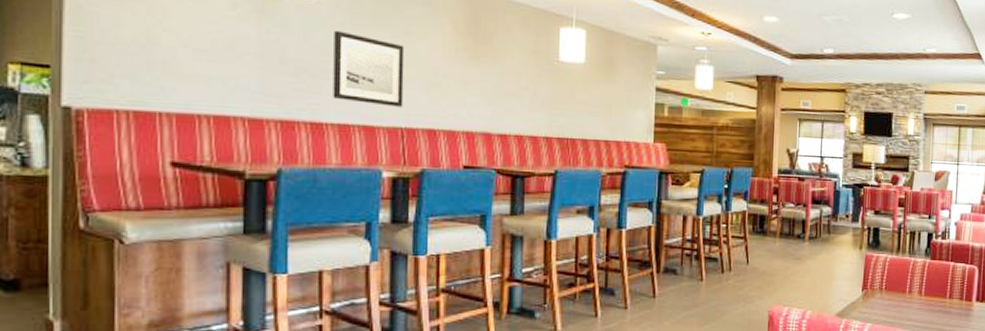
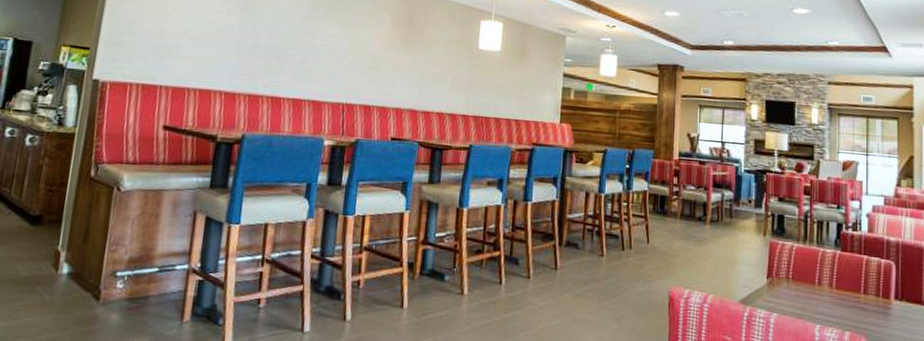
wall art: present [333,30,405,107] -> none [291,22,351,86]

